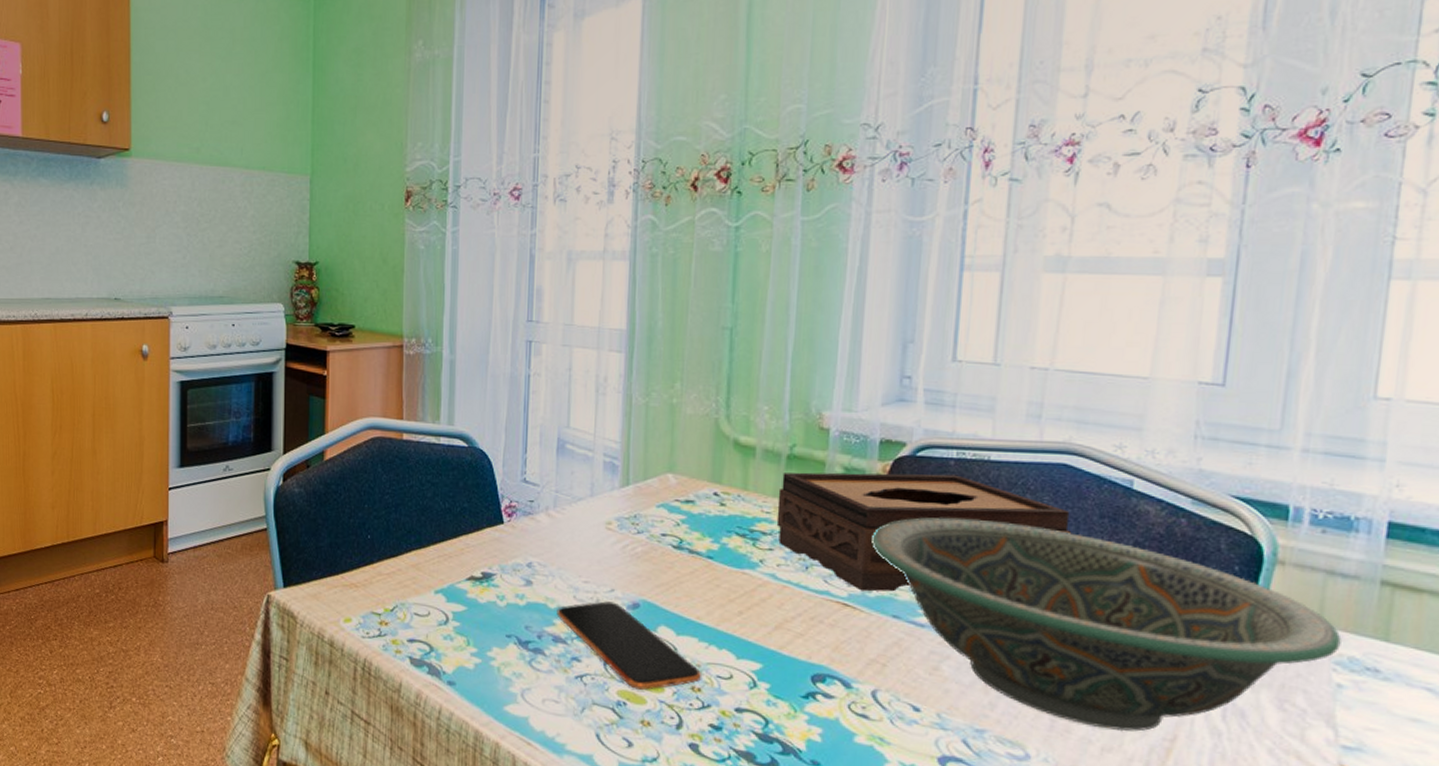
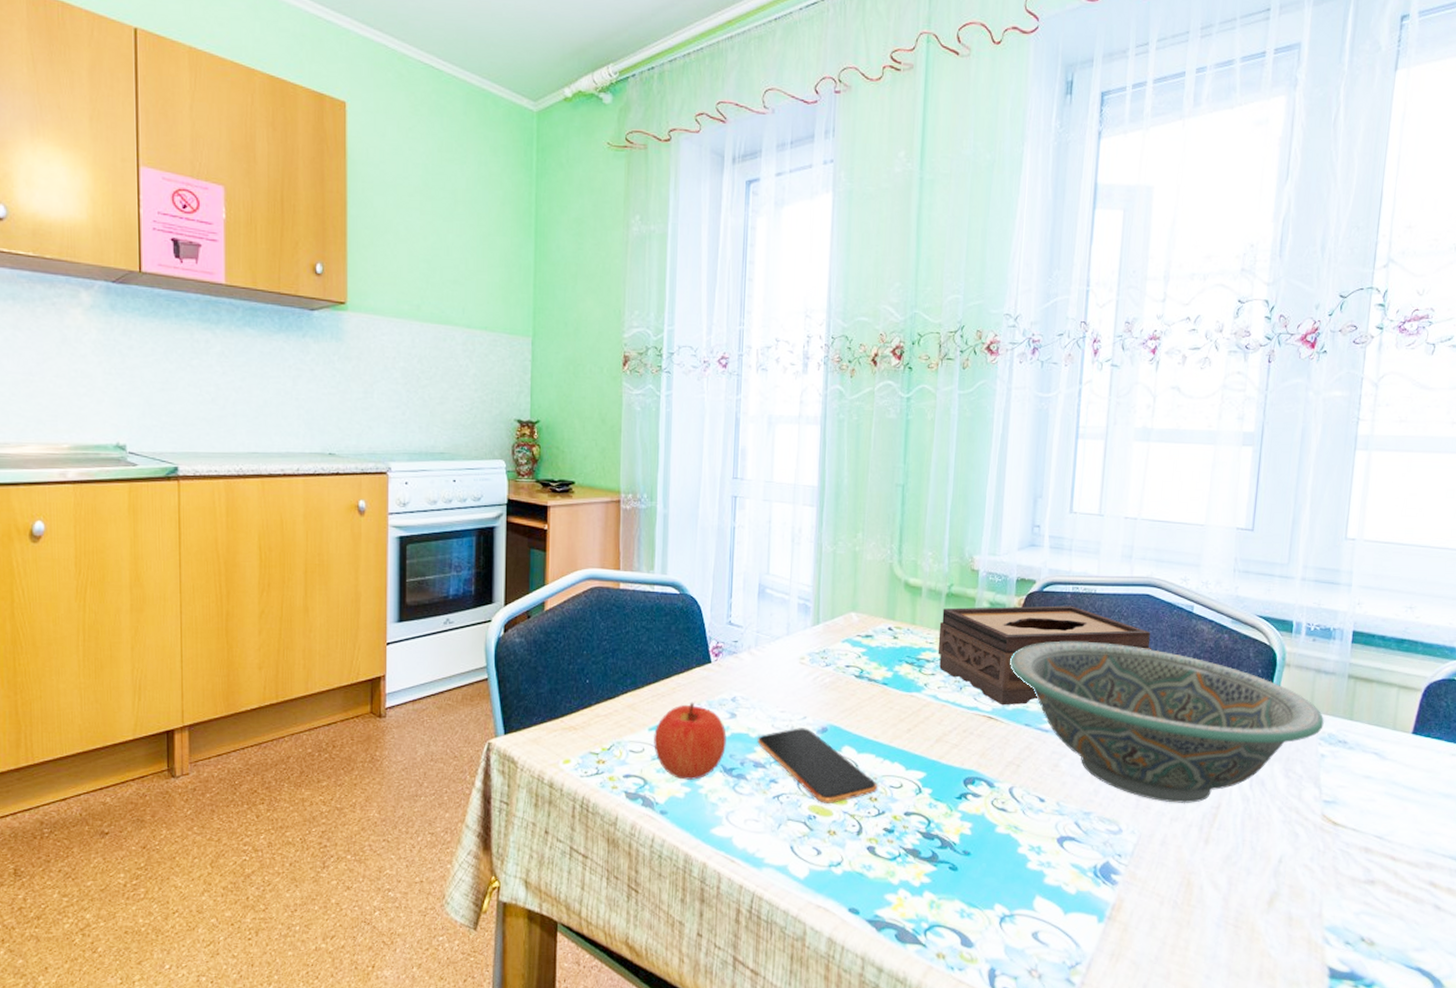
apple: none [440,565,521,651] -> present [653,702,727,780]

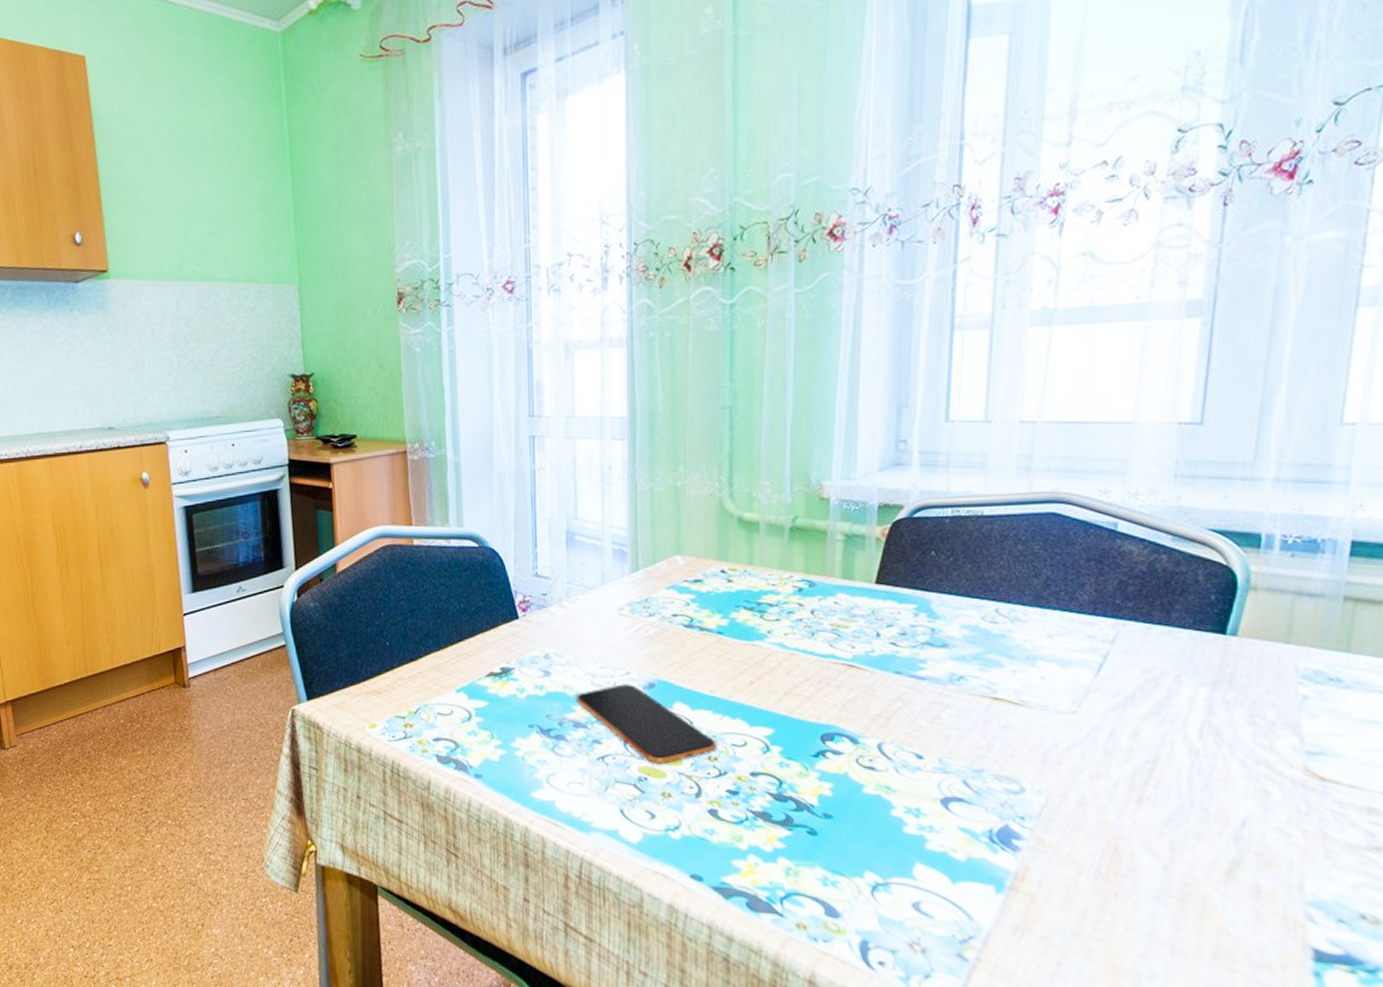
apple: present [653,702,727,780] -> none [462,660,541,742]
tissue box: present [937,605,1152,706] -> none [782,532,1061,652]
decorative bowl: present [1010,642,1324,803] -> none [873,573,1308,758]

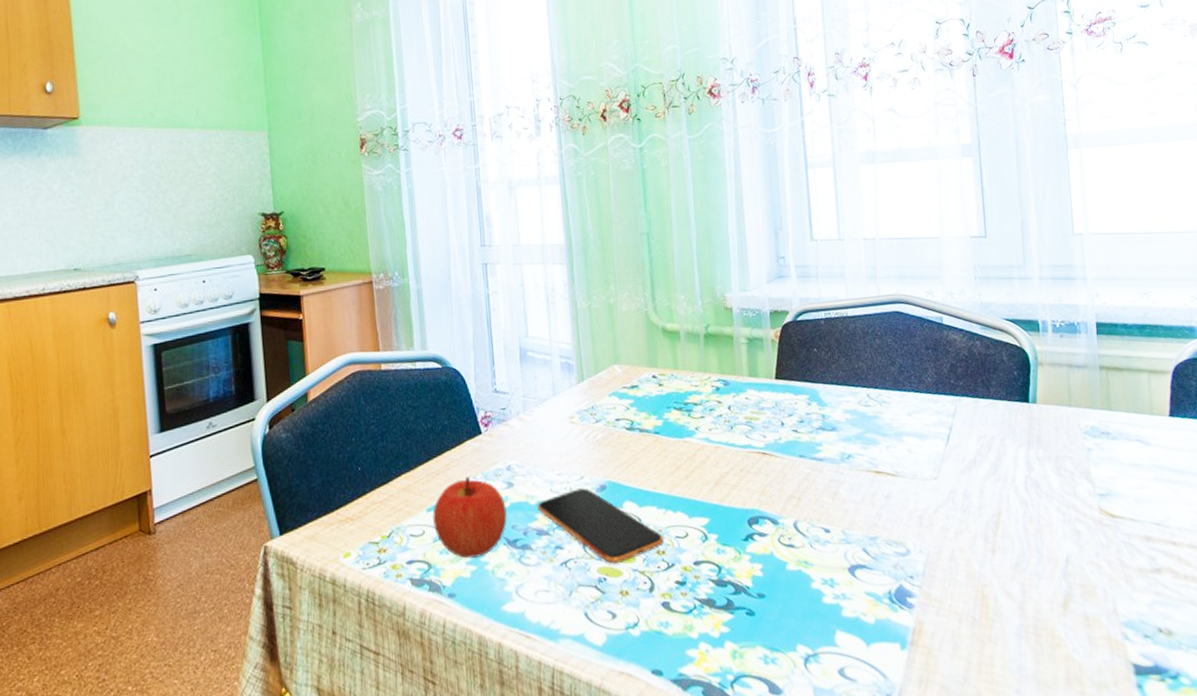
apple: none [462,660,541,742] -> present [432,476,507,559]

